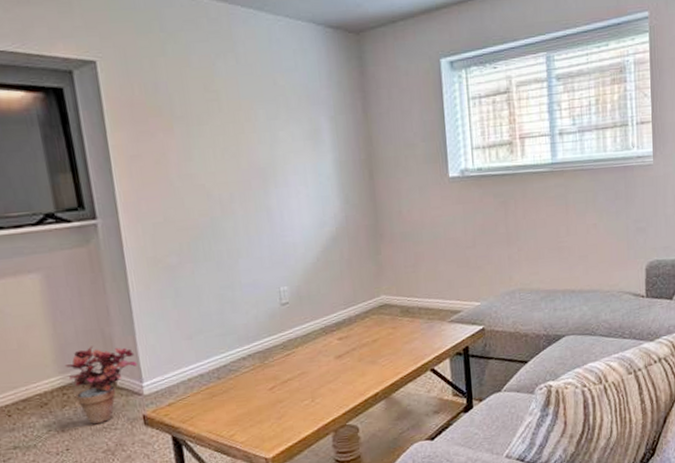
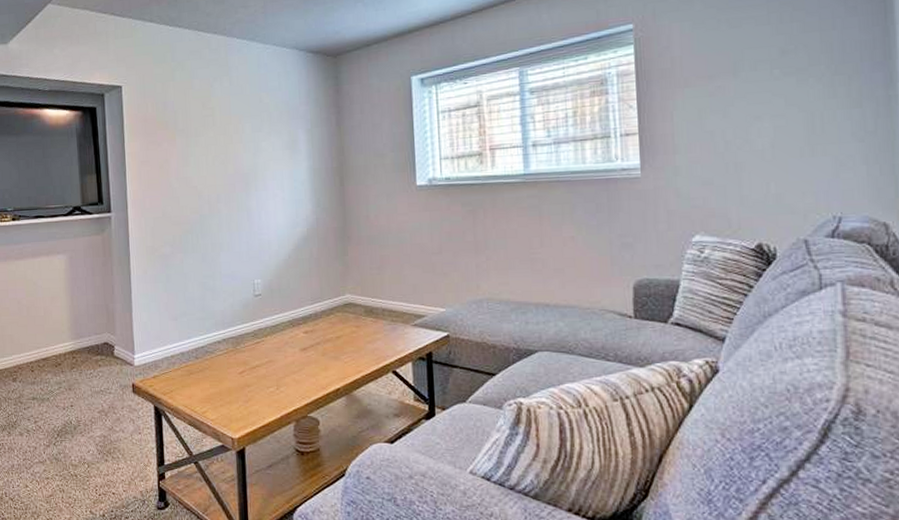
potted plant: present [64,345,138,425] -> none [76,318,132,387]

